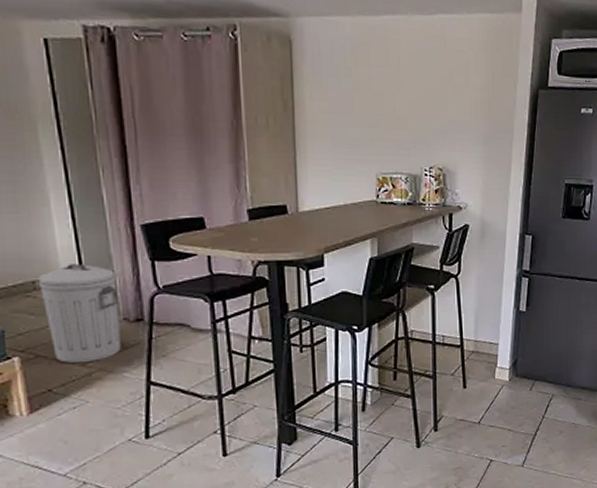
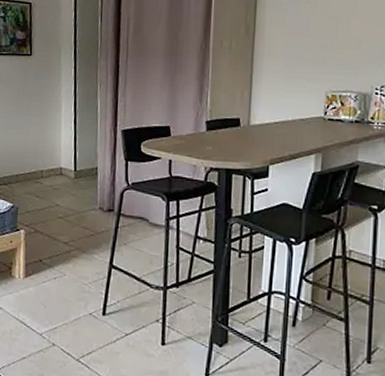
trash can: present [38,264,121,363] -> none [45,159,99,241]

